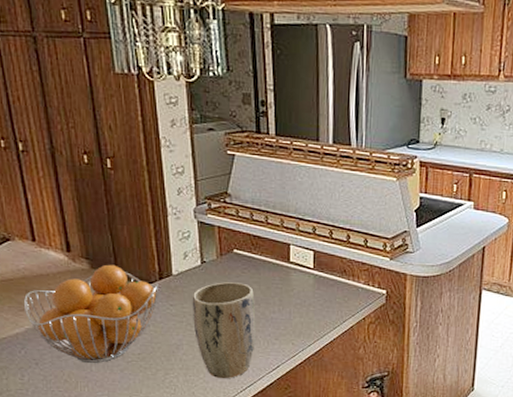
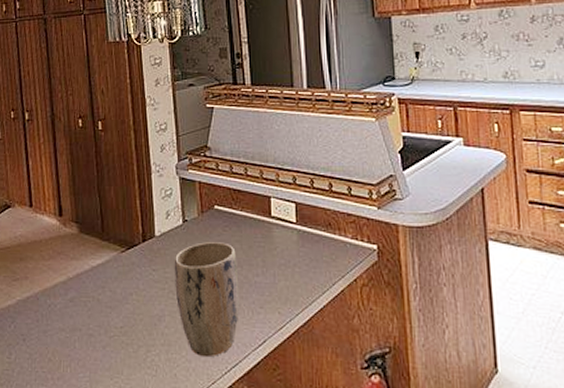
fruit basket: present [23,264,158,364] -> none [17,227,141,340]

